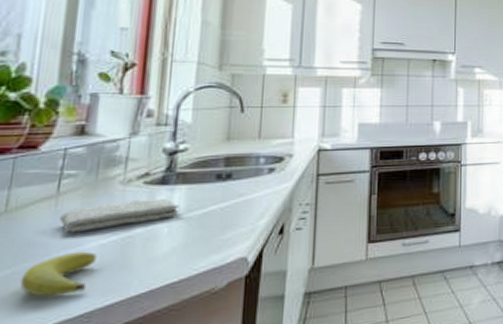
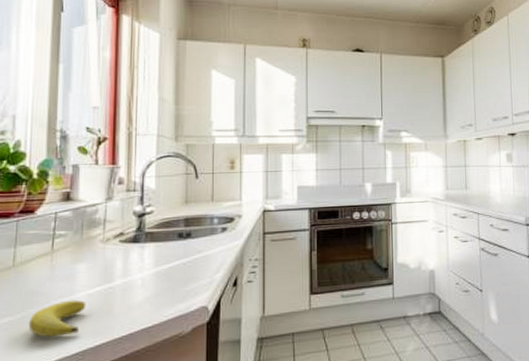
washcloth: present [60,198,181,233] -> none [55,254,150,284]

